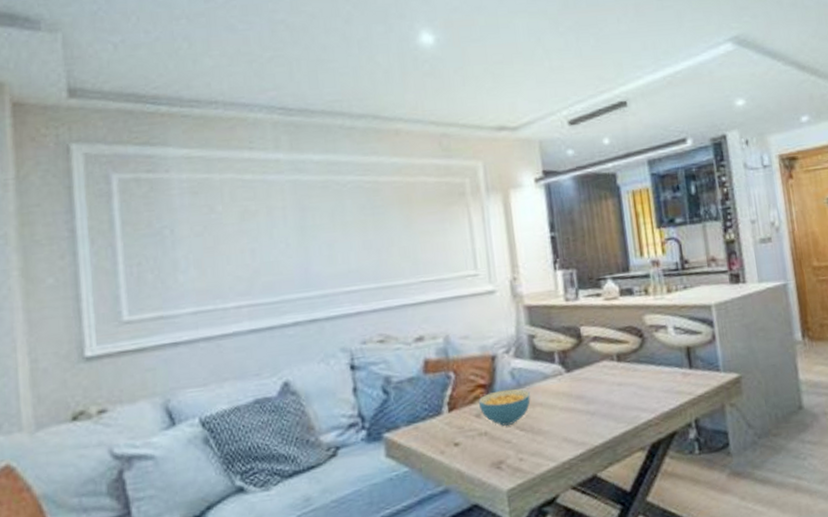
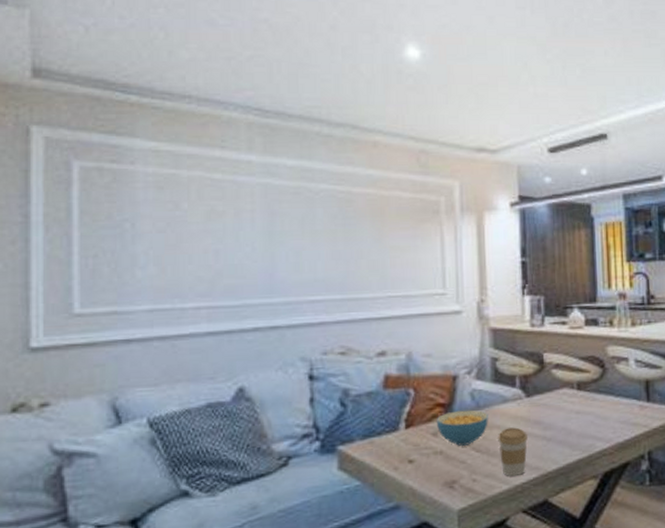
coffee cup: none [541,403,572,454] -> present [498,427,528,477]

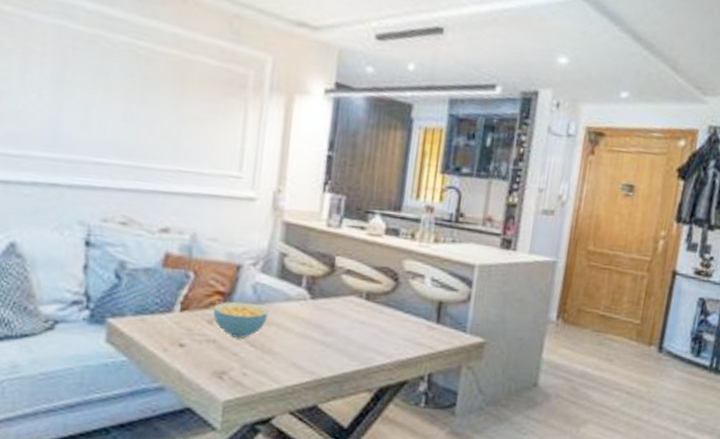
coffee cup: present [498,427,528,477] -> none [274,327,306,377]

